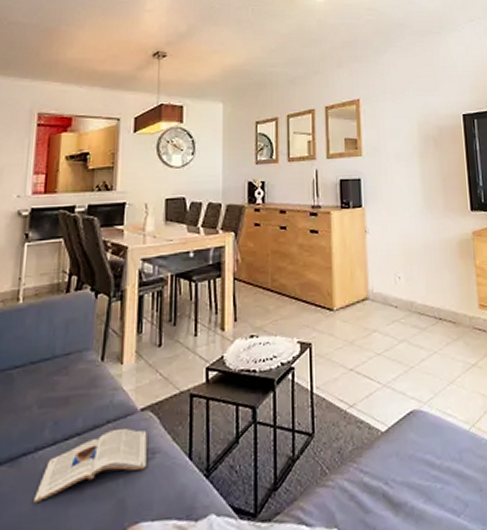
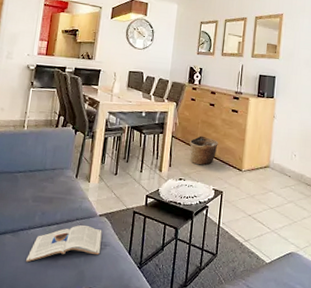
basket: none [260,271,298,313] -> present [190,135,218,165]

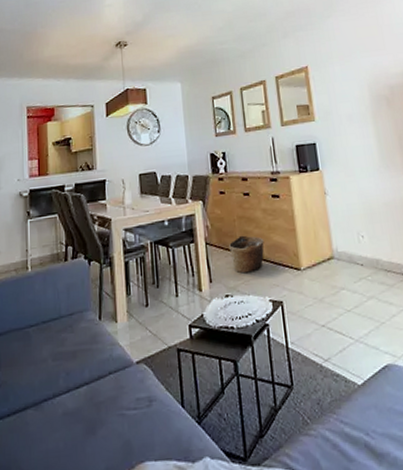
magazine: present [26,225,102,263] -> none [57,379,146,442]

